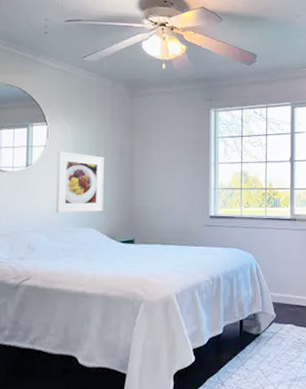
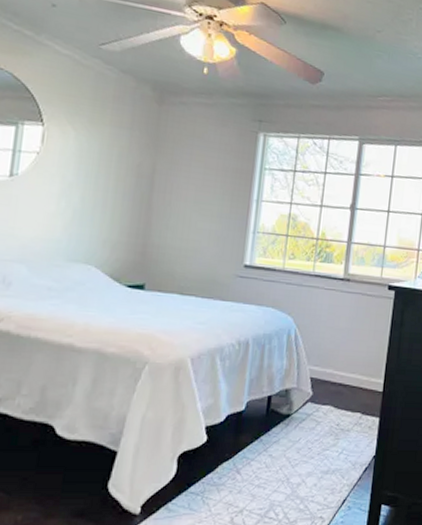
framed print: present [56,151,104,213] -> none [44,161,116,246]

